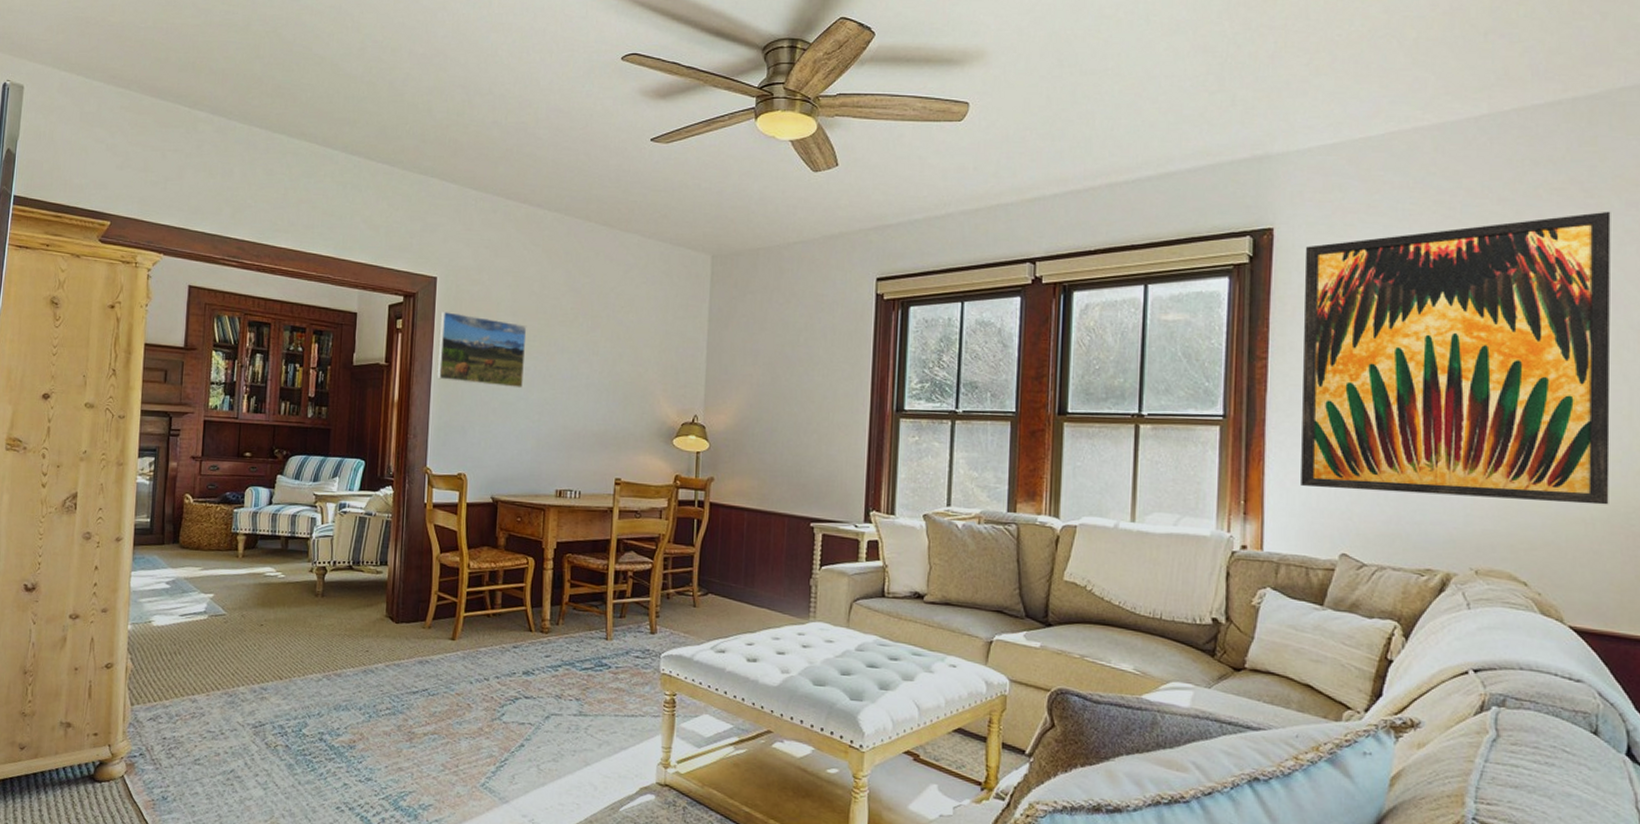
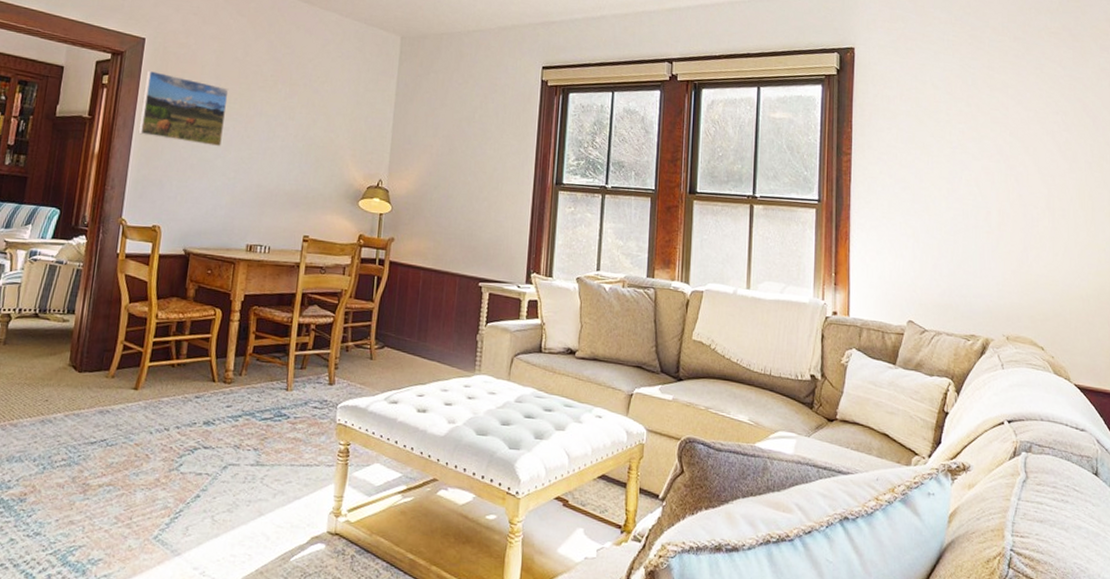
wall art: present [1301,211,1611,505] -> none [877,52,1098,285]

